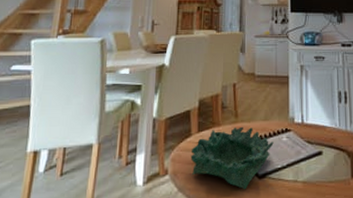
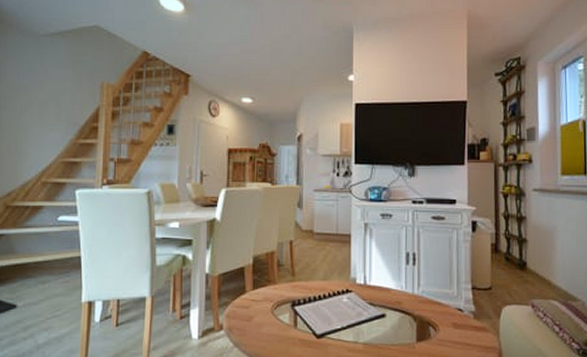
decorative bowl: present [190,126,274,190] -> none [245,285,333,348]

